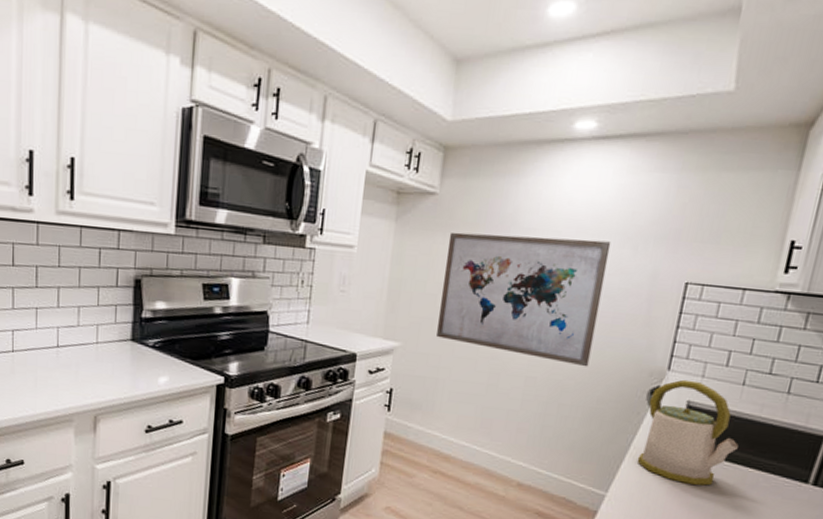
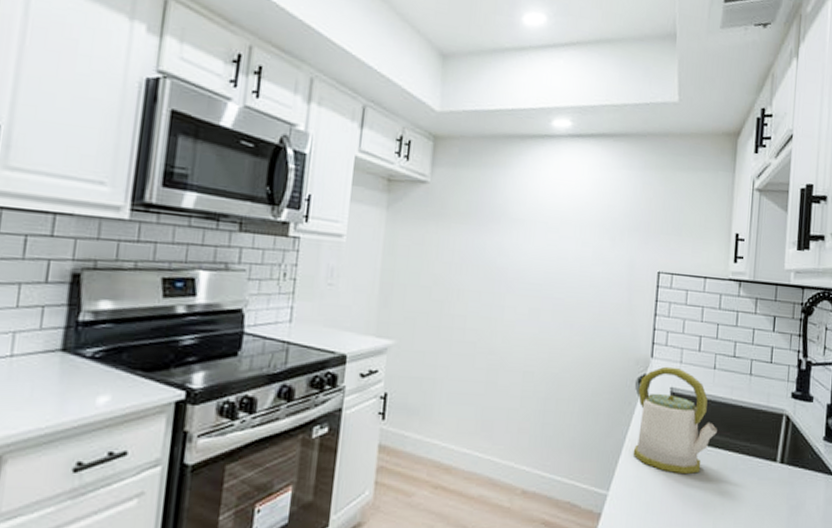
wall art: present [436,232,612,367] -> none [432,221,592,358]

